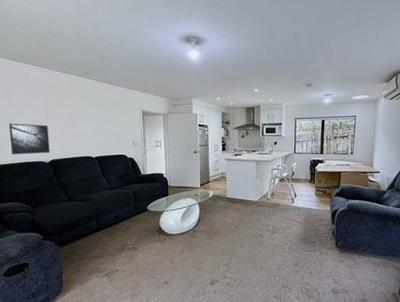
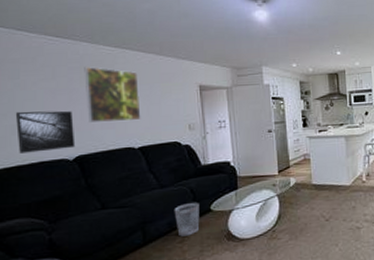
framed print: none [57,91,98,136] -> present [84,67,141,122]
wastebasket: none [120,202,139,227] -> present [174,202,200,237]

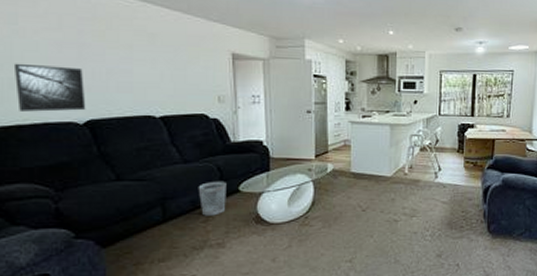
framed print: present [84,67,141,122] -> none [97,19,164,87]

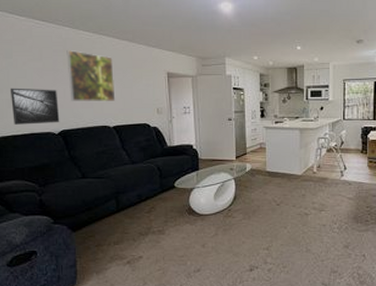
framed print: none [97,19,164,87] -> present [66,50,116,102]
wastebasket: present [198,181,226,216] -> none [143,178,165,208]

